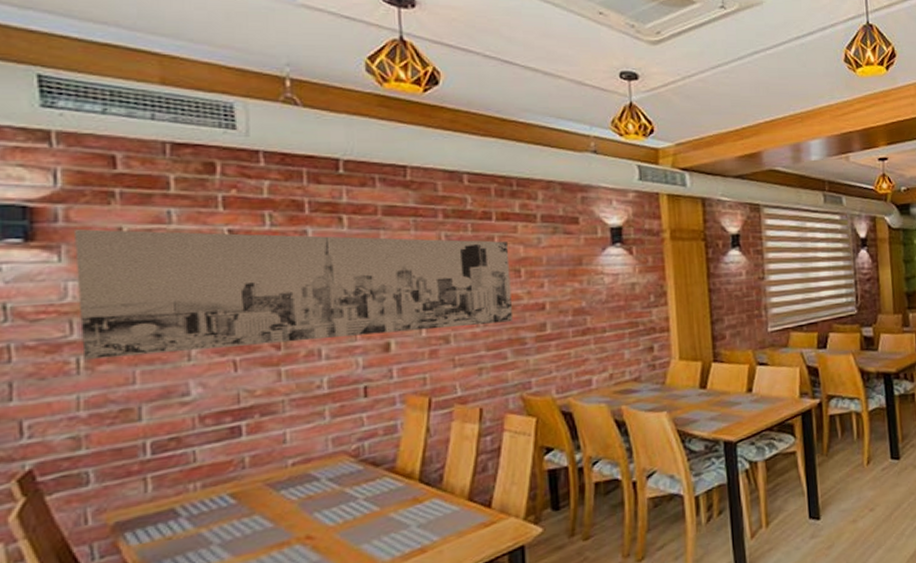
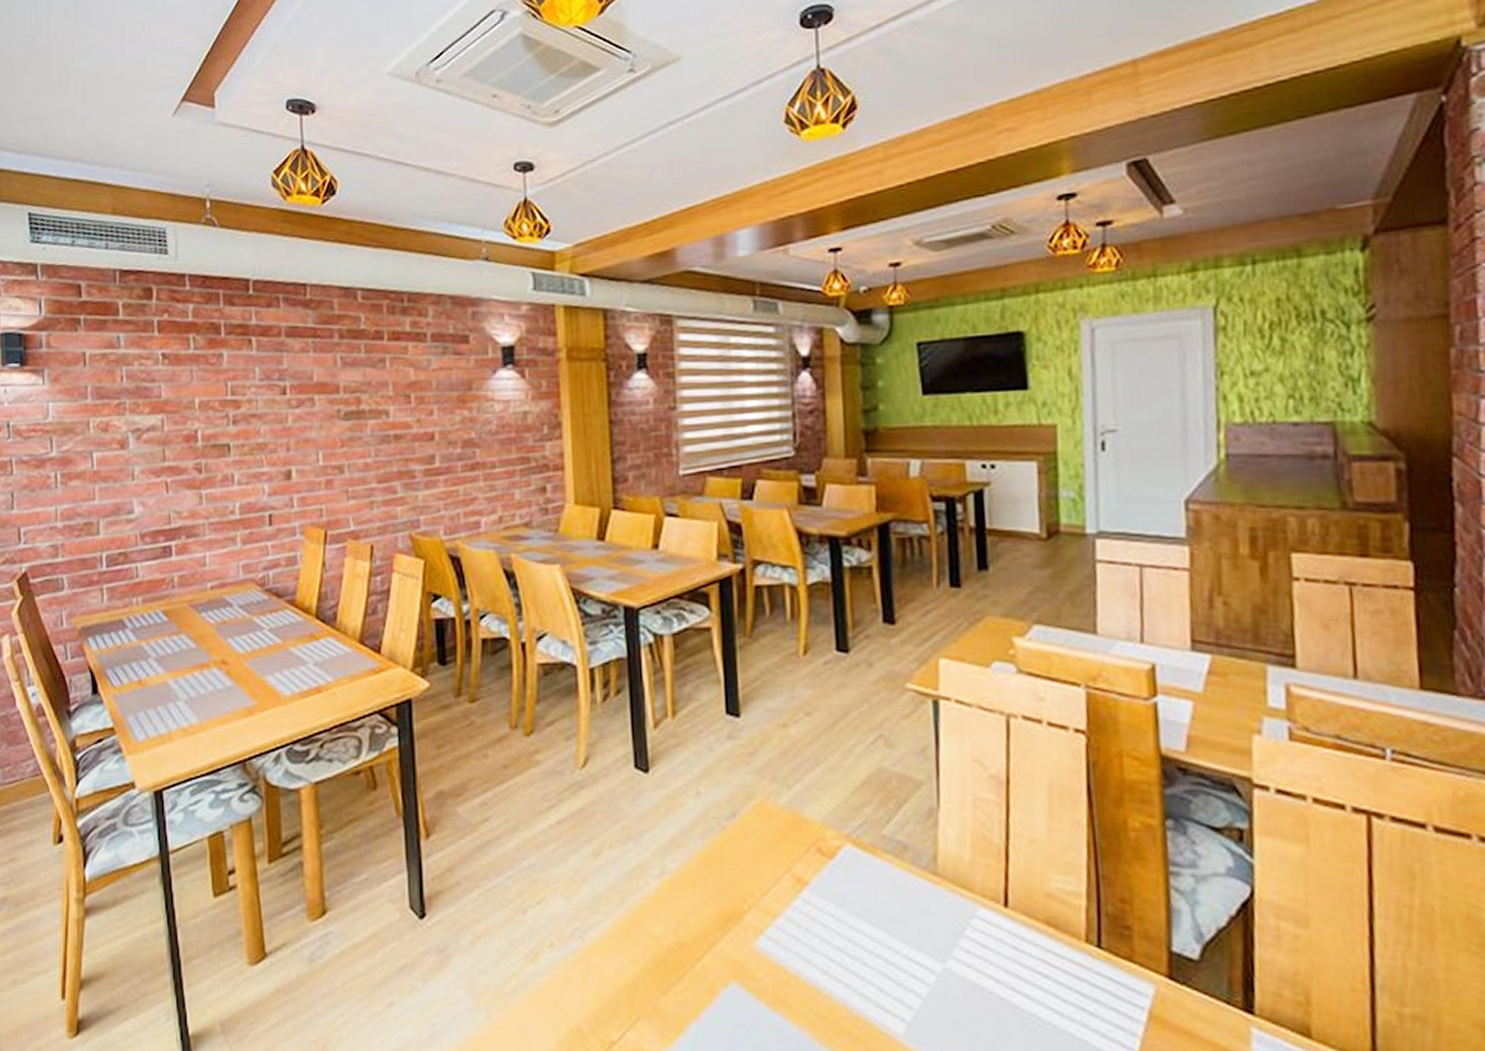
wall art: present [73,229,514,360] -> none [52,354,403,475]

